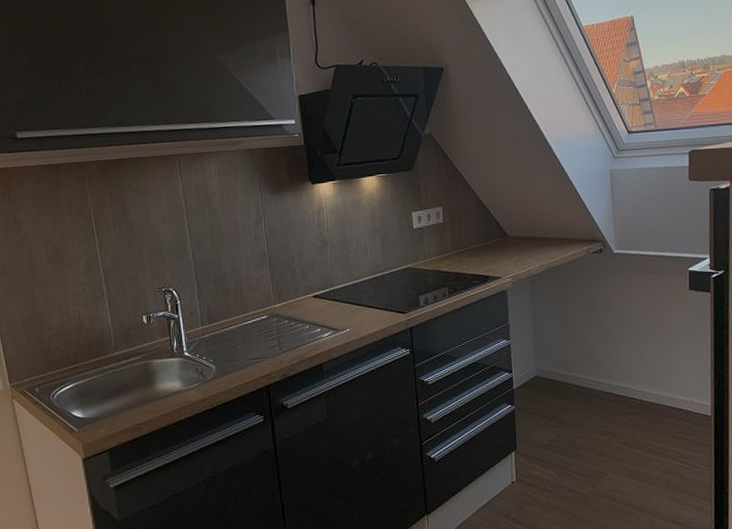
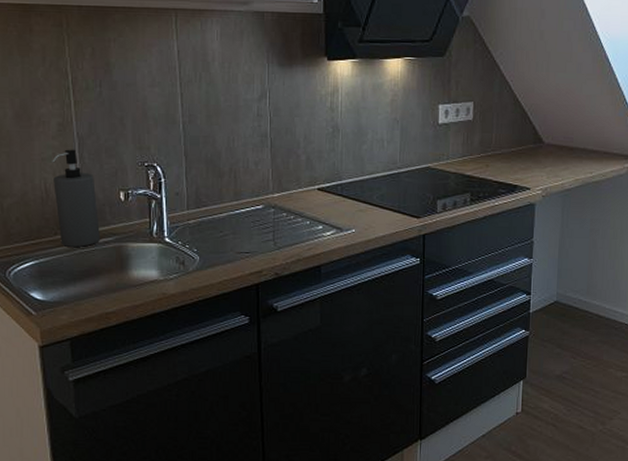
soap dispenser: none [83,283,130,368] -> present [52,149,101,247]

